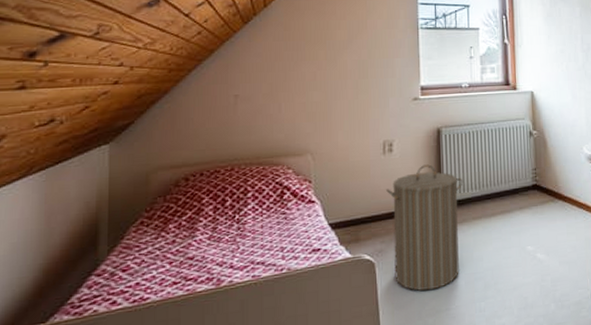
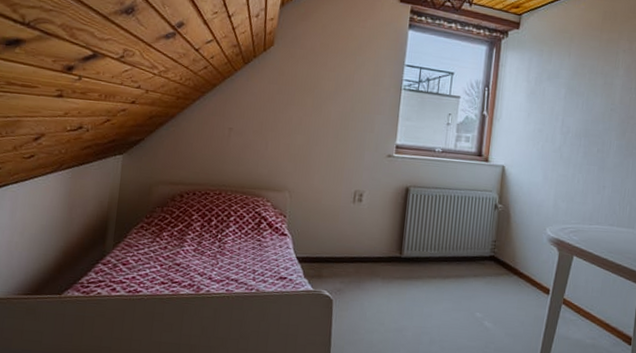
laundry hamper: present [386,164,463,291] -> none [349,218,424,335]

